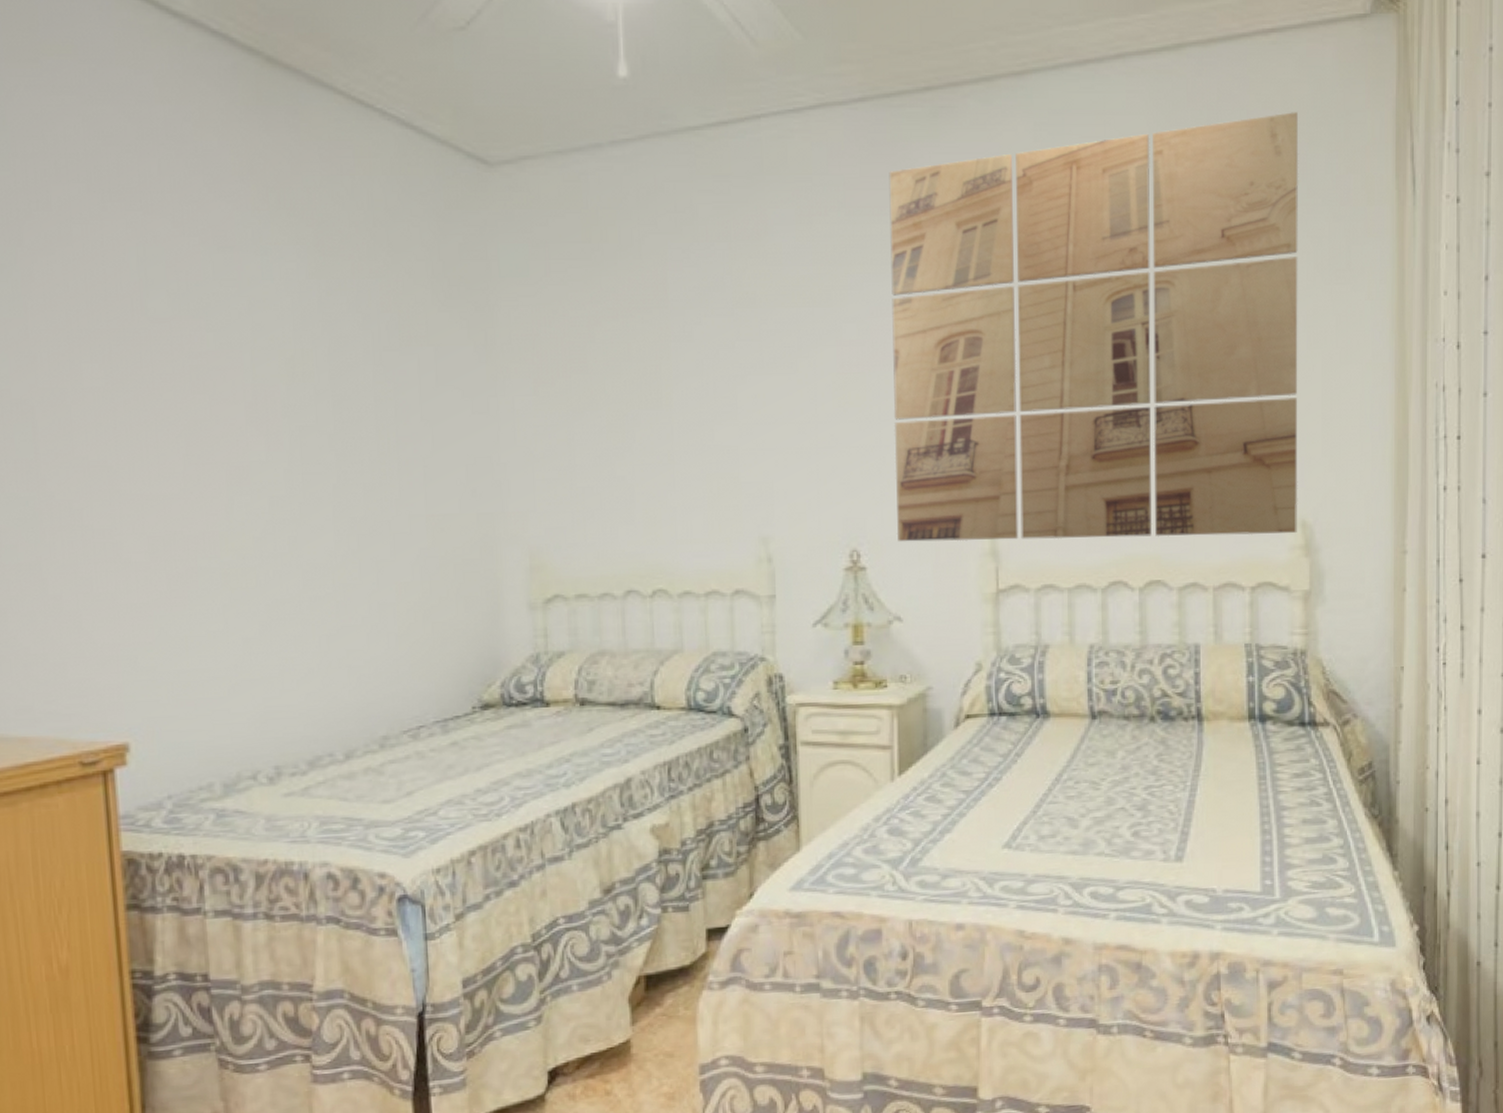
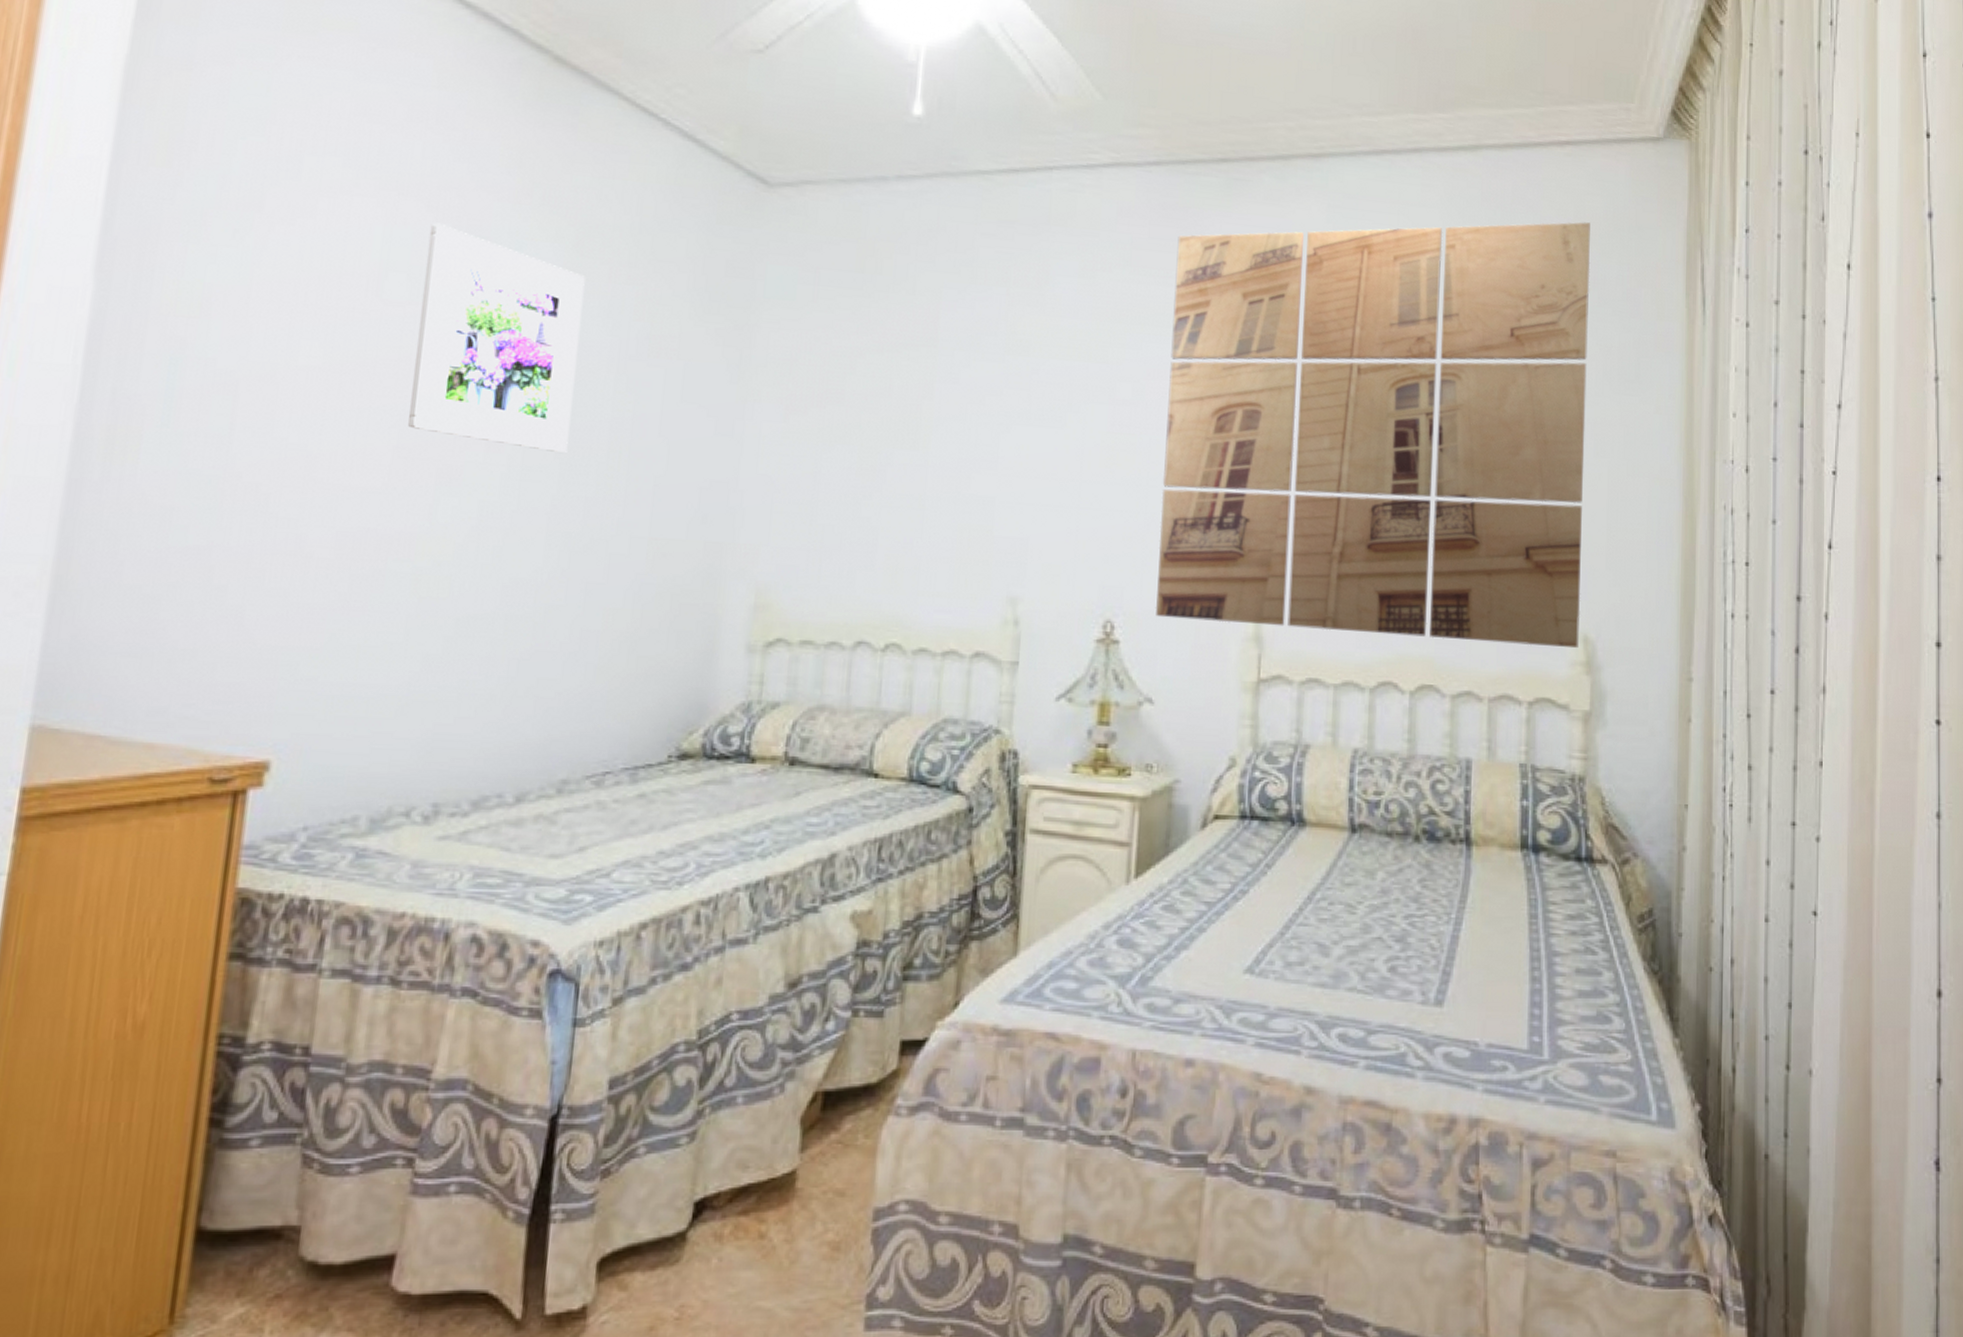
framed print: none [179,237,340,445] -> present [408,223,585,453]

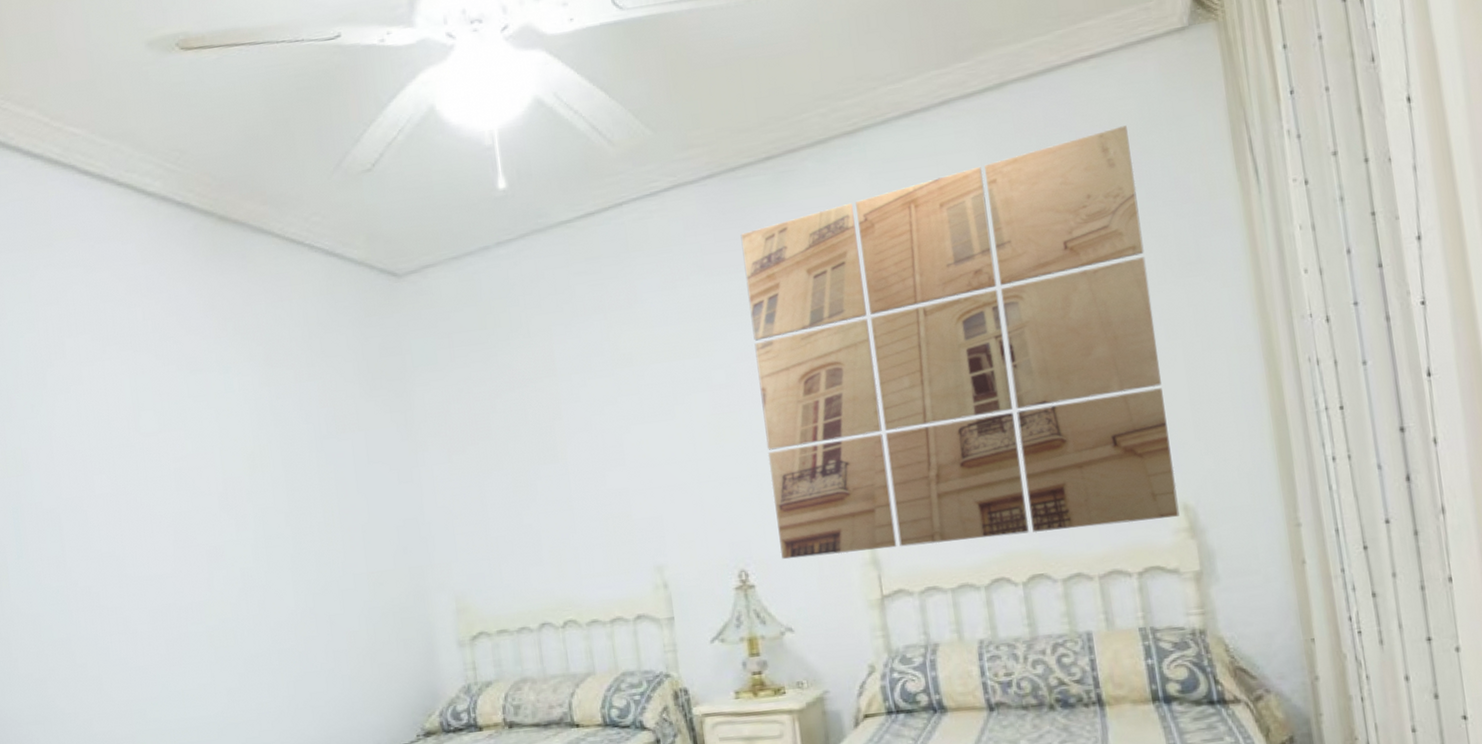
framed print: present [408,223,585,453] -> none [161,366,294,525]

